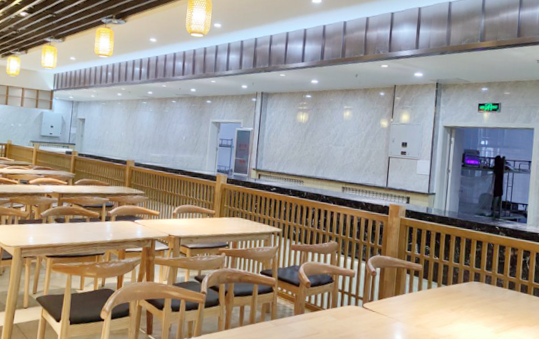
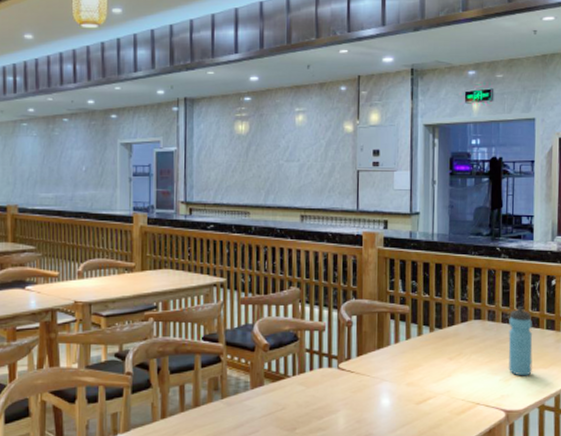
water bottle: none [499,275,522,331] -> present [507,307,533,376]

